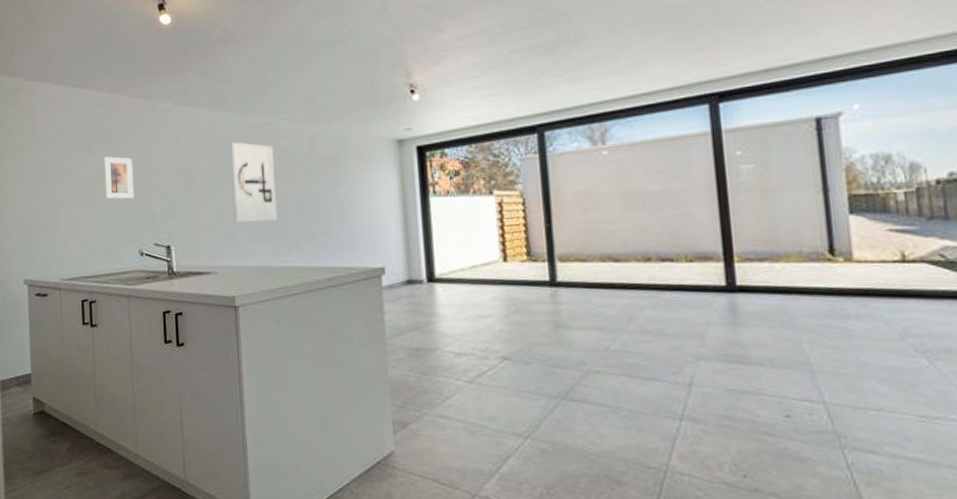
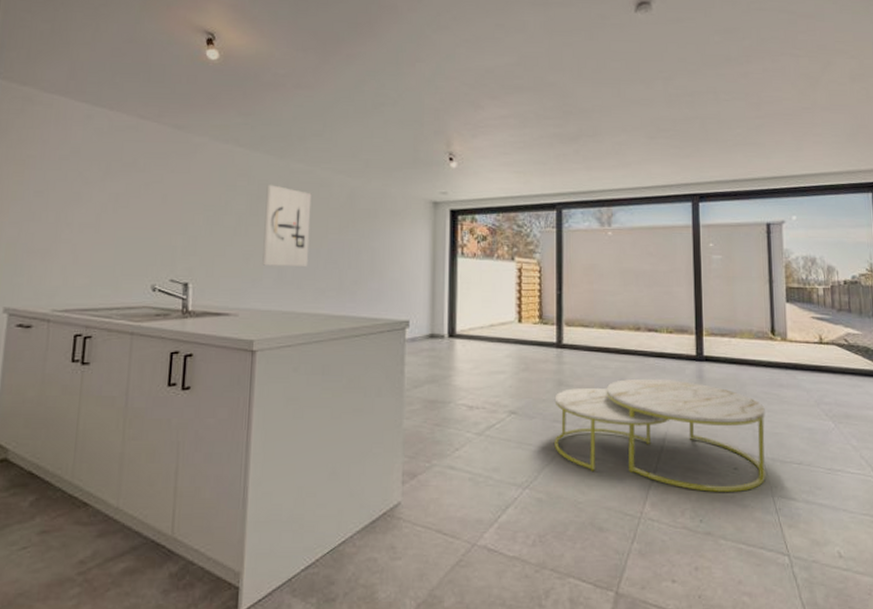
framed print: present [103,156,135,200] -> none [119,182,157,231]
coffee table: none [552,315,831,443] -> present [554,378,766,492]

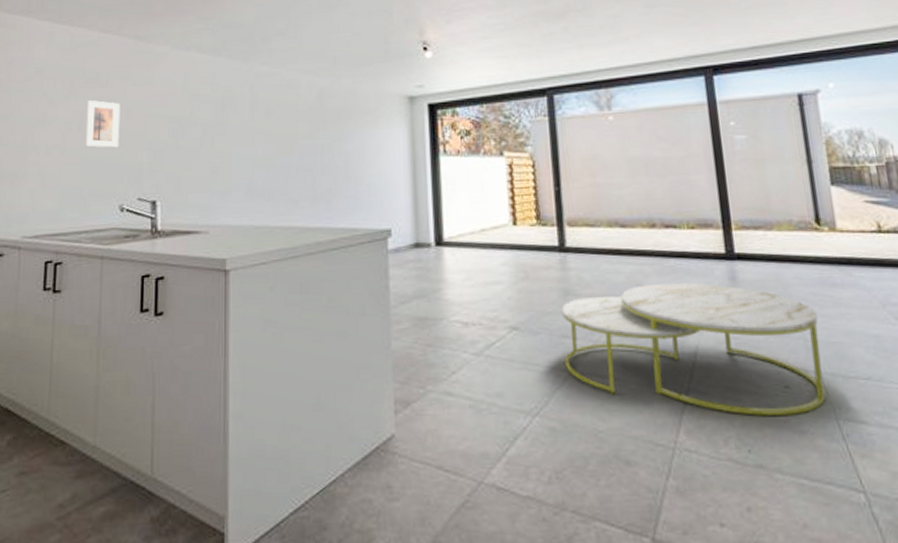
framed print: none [119,182,157,231] -> present [85,99,121,148]
wall art: present [262,185,312,268] -> none [231,91,279,178]

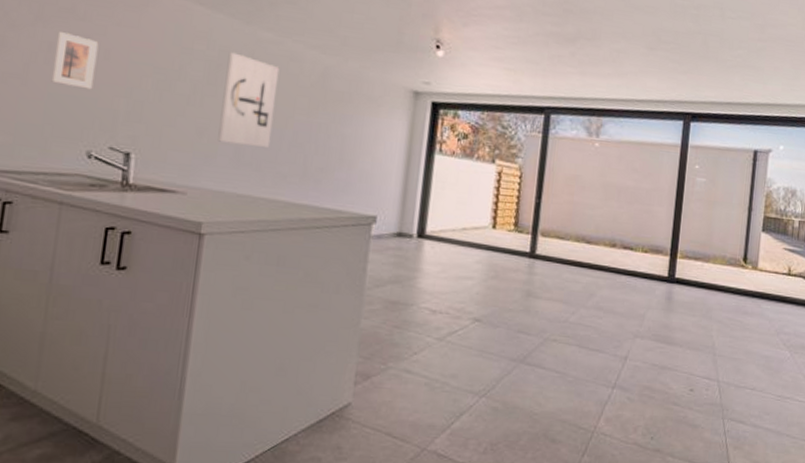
wall art: none [231,91,279,178] -> present [218,52,280,149]
coffee table: present [561,282,826,416] -> none [516,295,727,413]

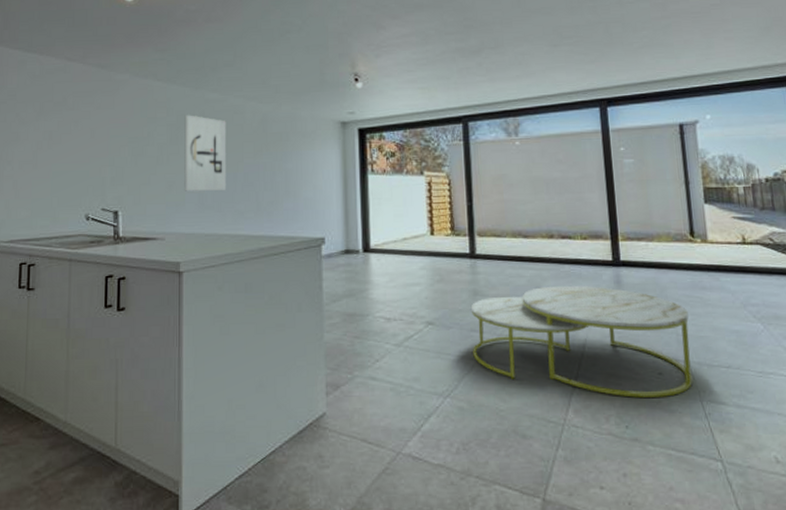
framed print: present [51,30,99,90] -> none [54,121,86,164]
coffee table: none [516,295,727,413] -> present [470,285,693,398]

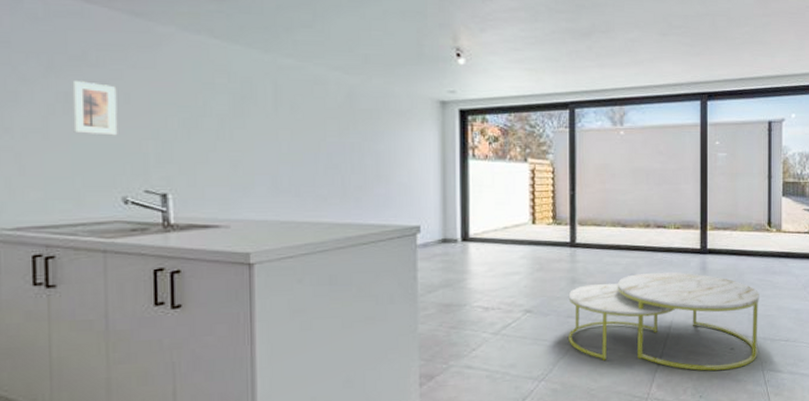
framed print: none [54,121,86,164] -> present [72,79,118,136]
wall art: present [184,115,227,192] -> none [251,82,306,174]

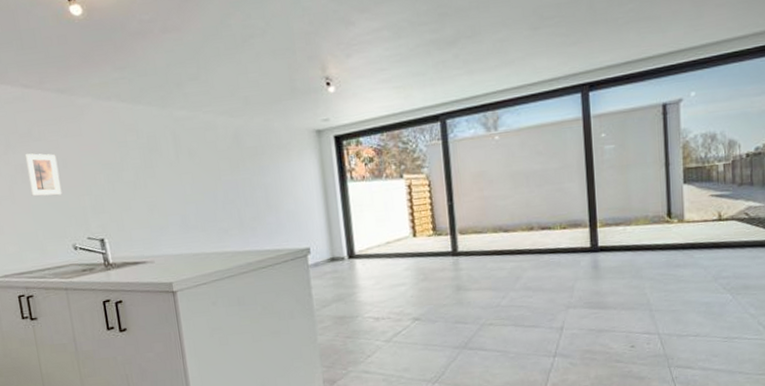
coffee table: present [568,272,759,371] -> none [454,272,663,369]

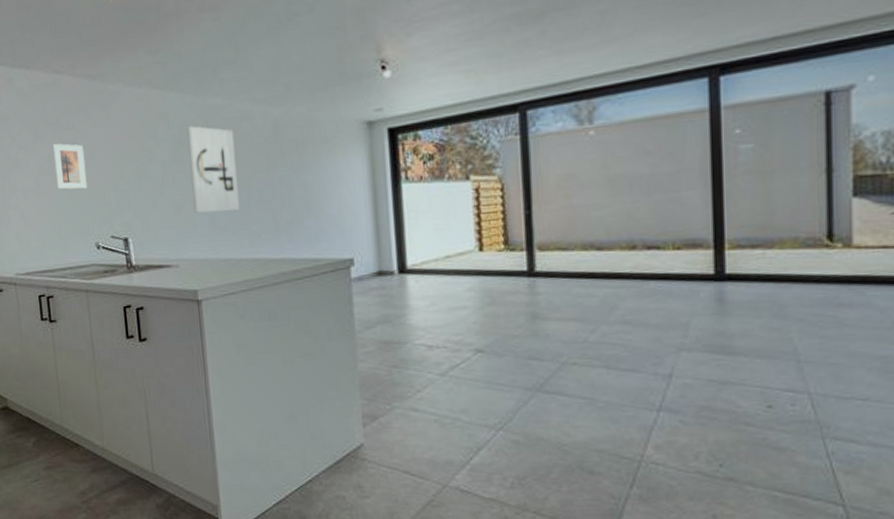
wall art: none [155,135,208,214] -> present [187,126,240,213]

